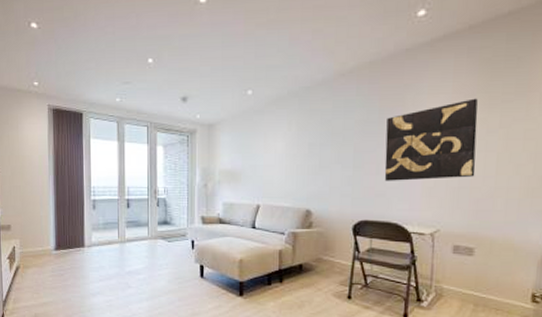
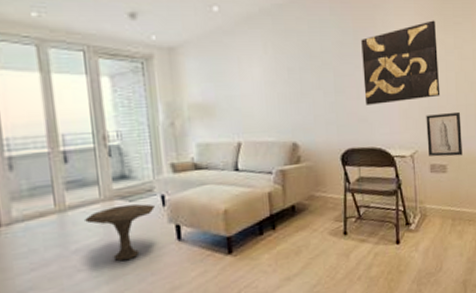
side table: none [137,243,187,286] -> present [85,204,156,262]
wall art: none [452,194,499,241] -> present [426,111,462,157]

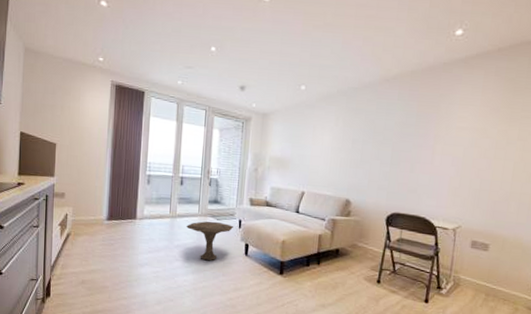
wall art: present [361,20,441,105] -> none [417,112,501,182]
wall art: present [426,111,462,157] -> none [471,196,513,239]

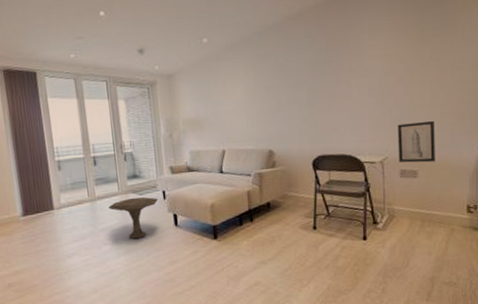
wall art: none [471,196,513,239] -> present [397,120,435,163]

